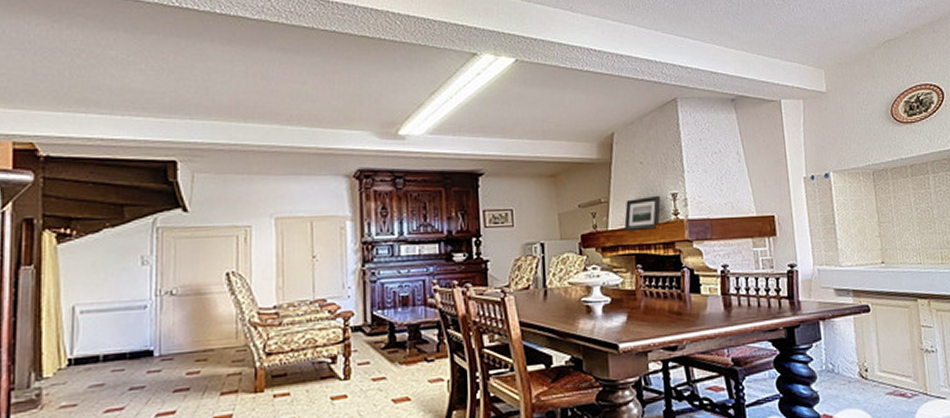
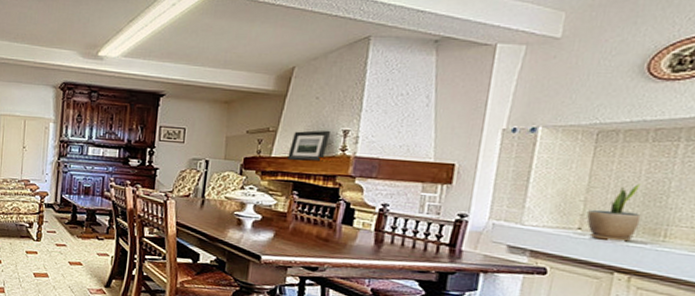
potted plant: none [885,214,923,270] -> present [586,184,642,242]

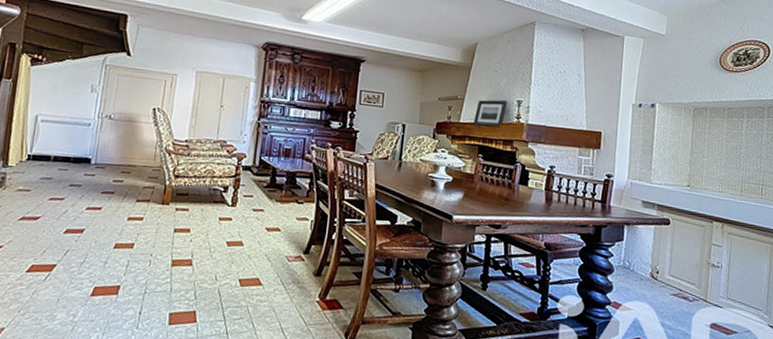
potted plant: present [586,184,642,242] -> none [692,150,726,196]

